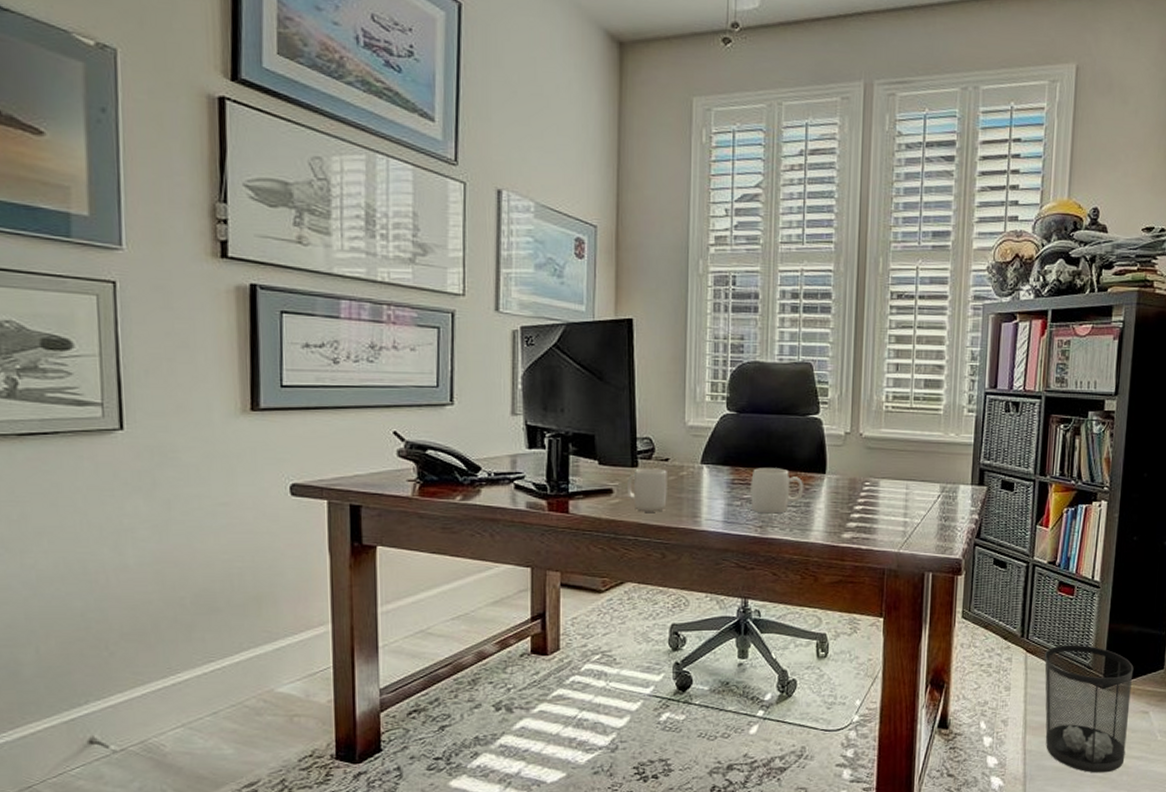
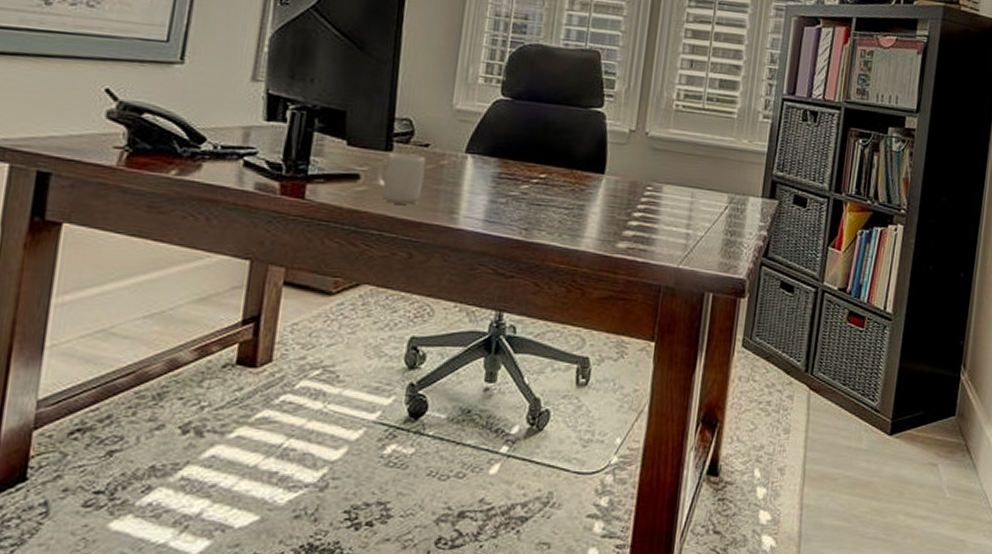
mug: present [751,468,804,514] -> none [517,162,580,216]
waste bin: present [1044,644,1134,773] -> none [824,383,924,535]

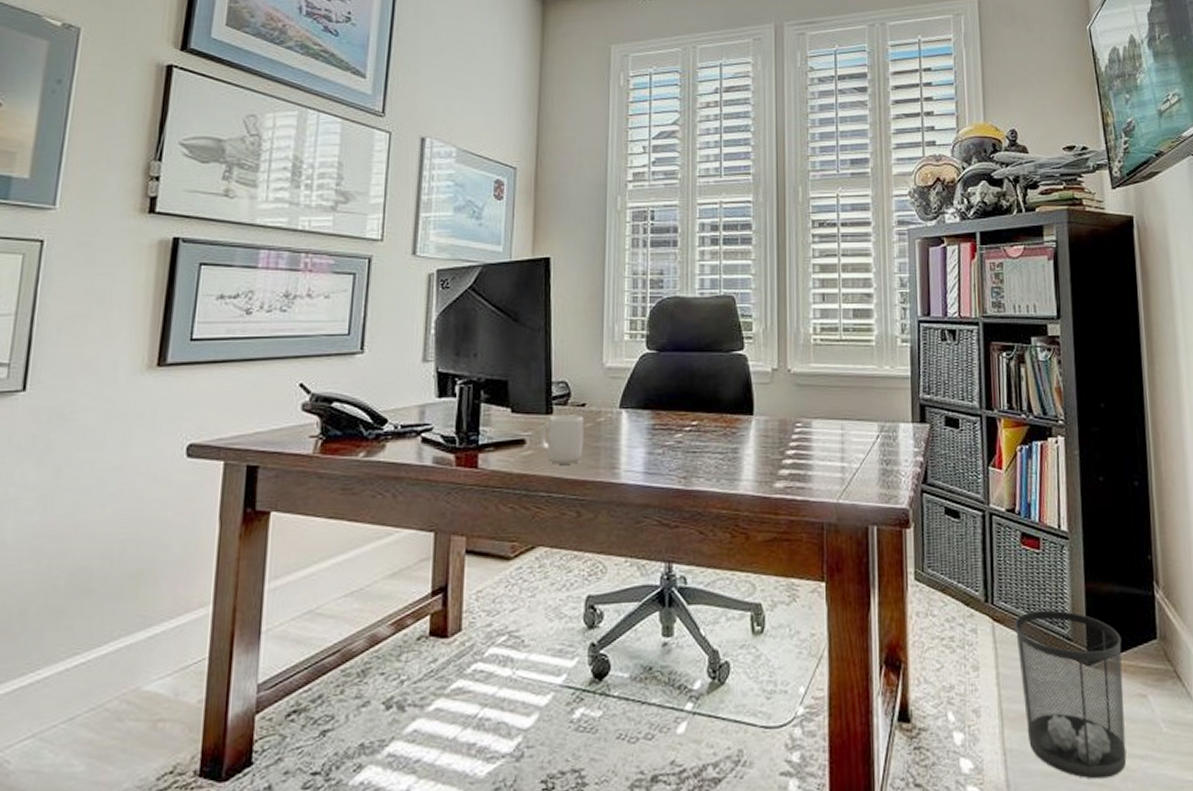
waste bin: none [824,383,924,535] -> present [1014,610,1127,779]

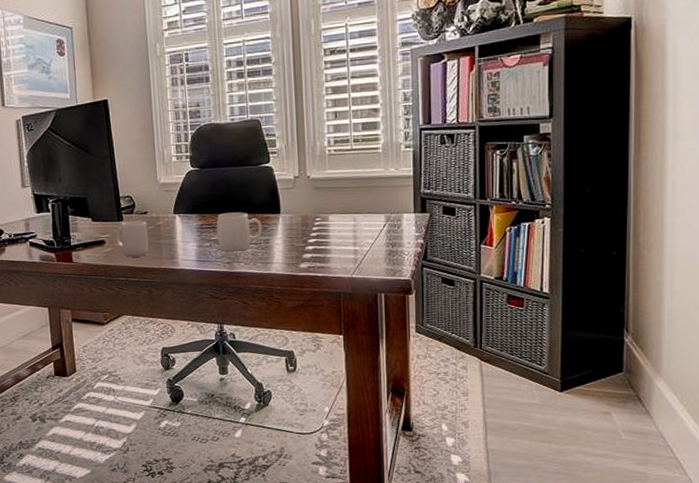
mug: none [673,410,731,462] -> present [216,212,263,252]
waste bin: present [1014,610,1127,779] -> none [498,352,591,470]

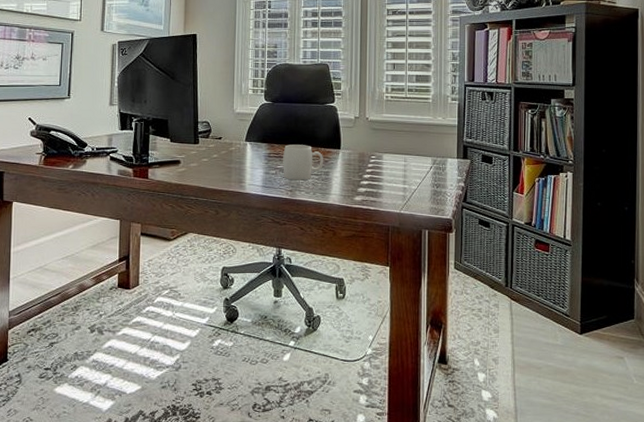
cup: present [115,220,149,257] -> none [191,144,220,178]

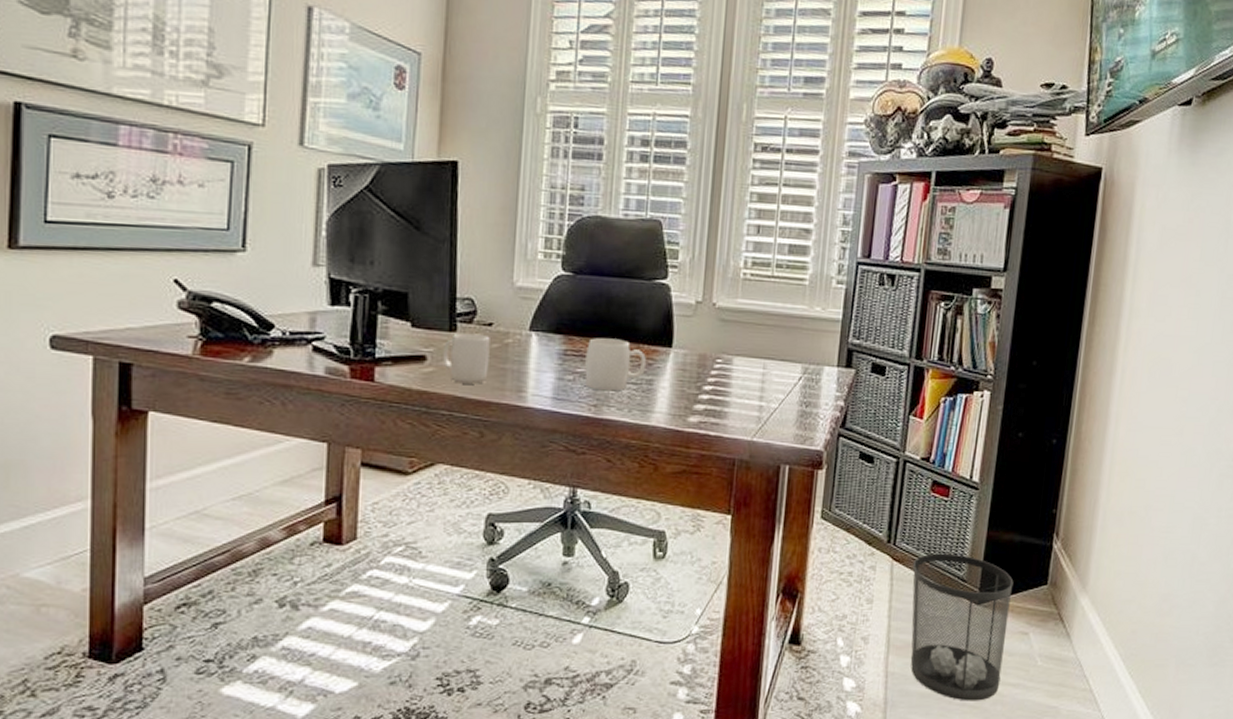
cup: none [191,144,220,178] -> present [443,333,490,384]
waste bin: none [526,294,607,411] -> present [910,553,1014,701]

